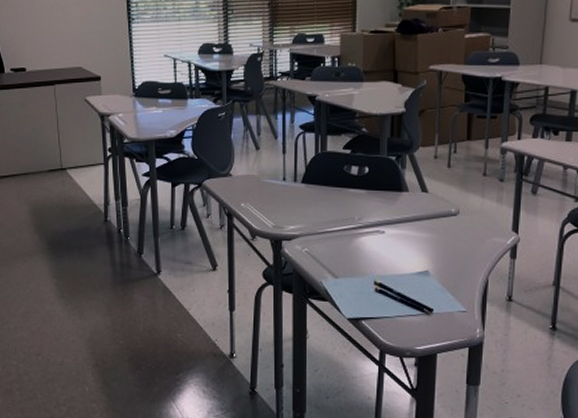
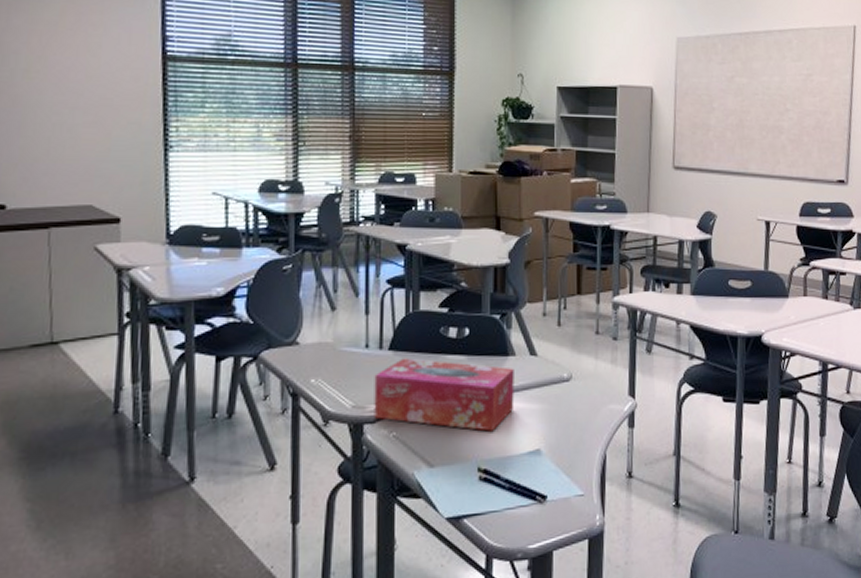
tissue box: none [290,190,407,253] -> present [374,358,515,432]

